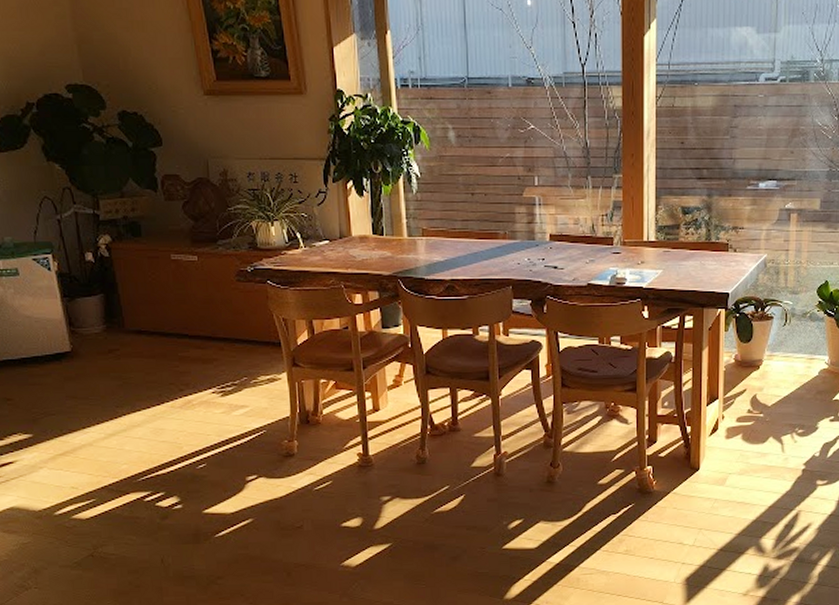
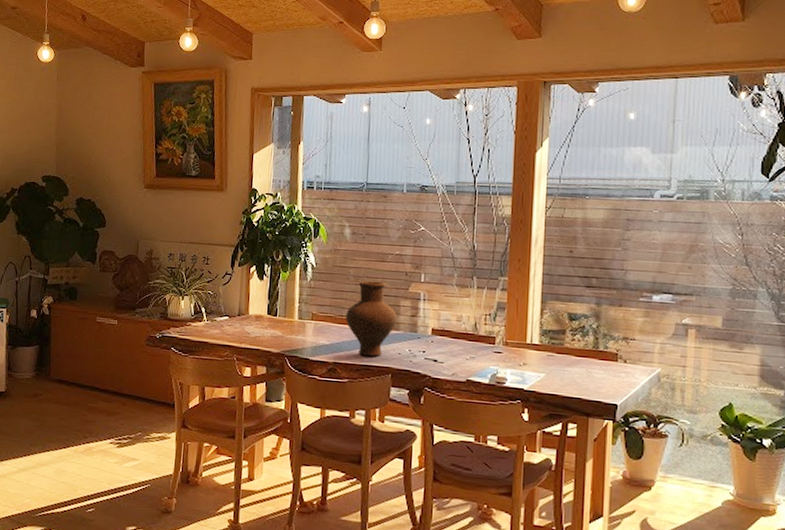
vase: none [459,188,513,269] -> present [345,281,397,357]

